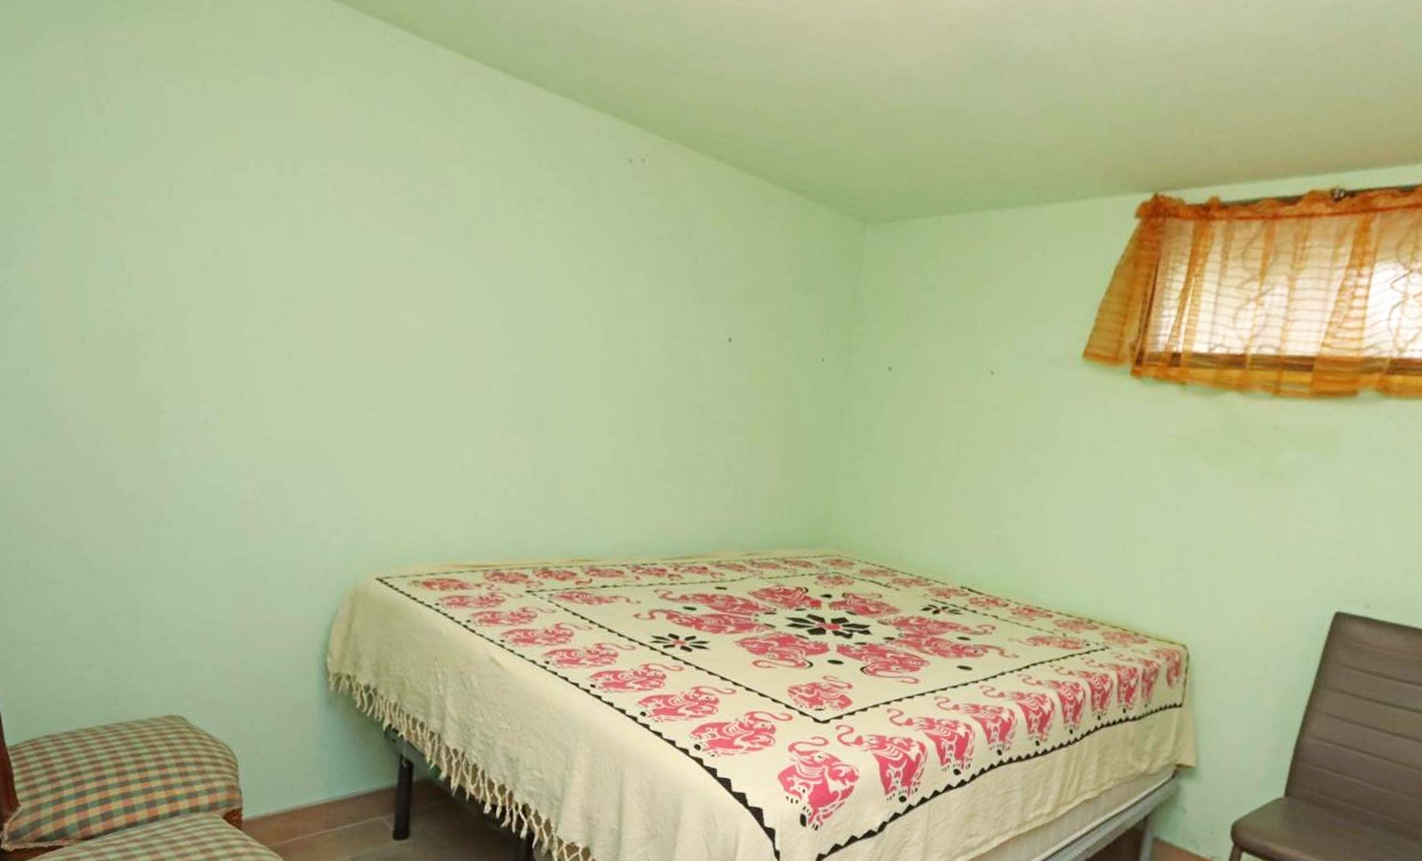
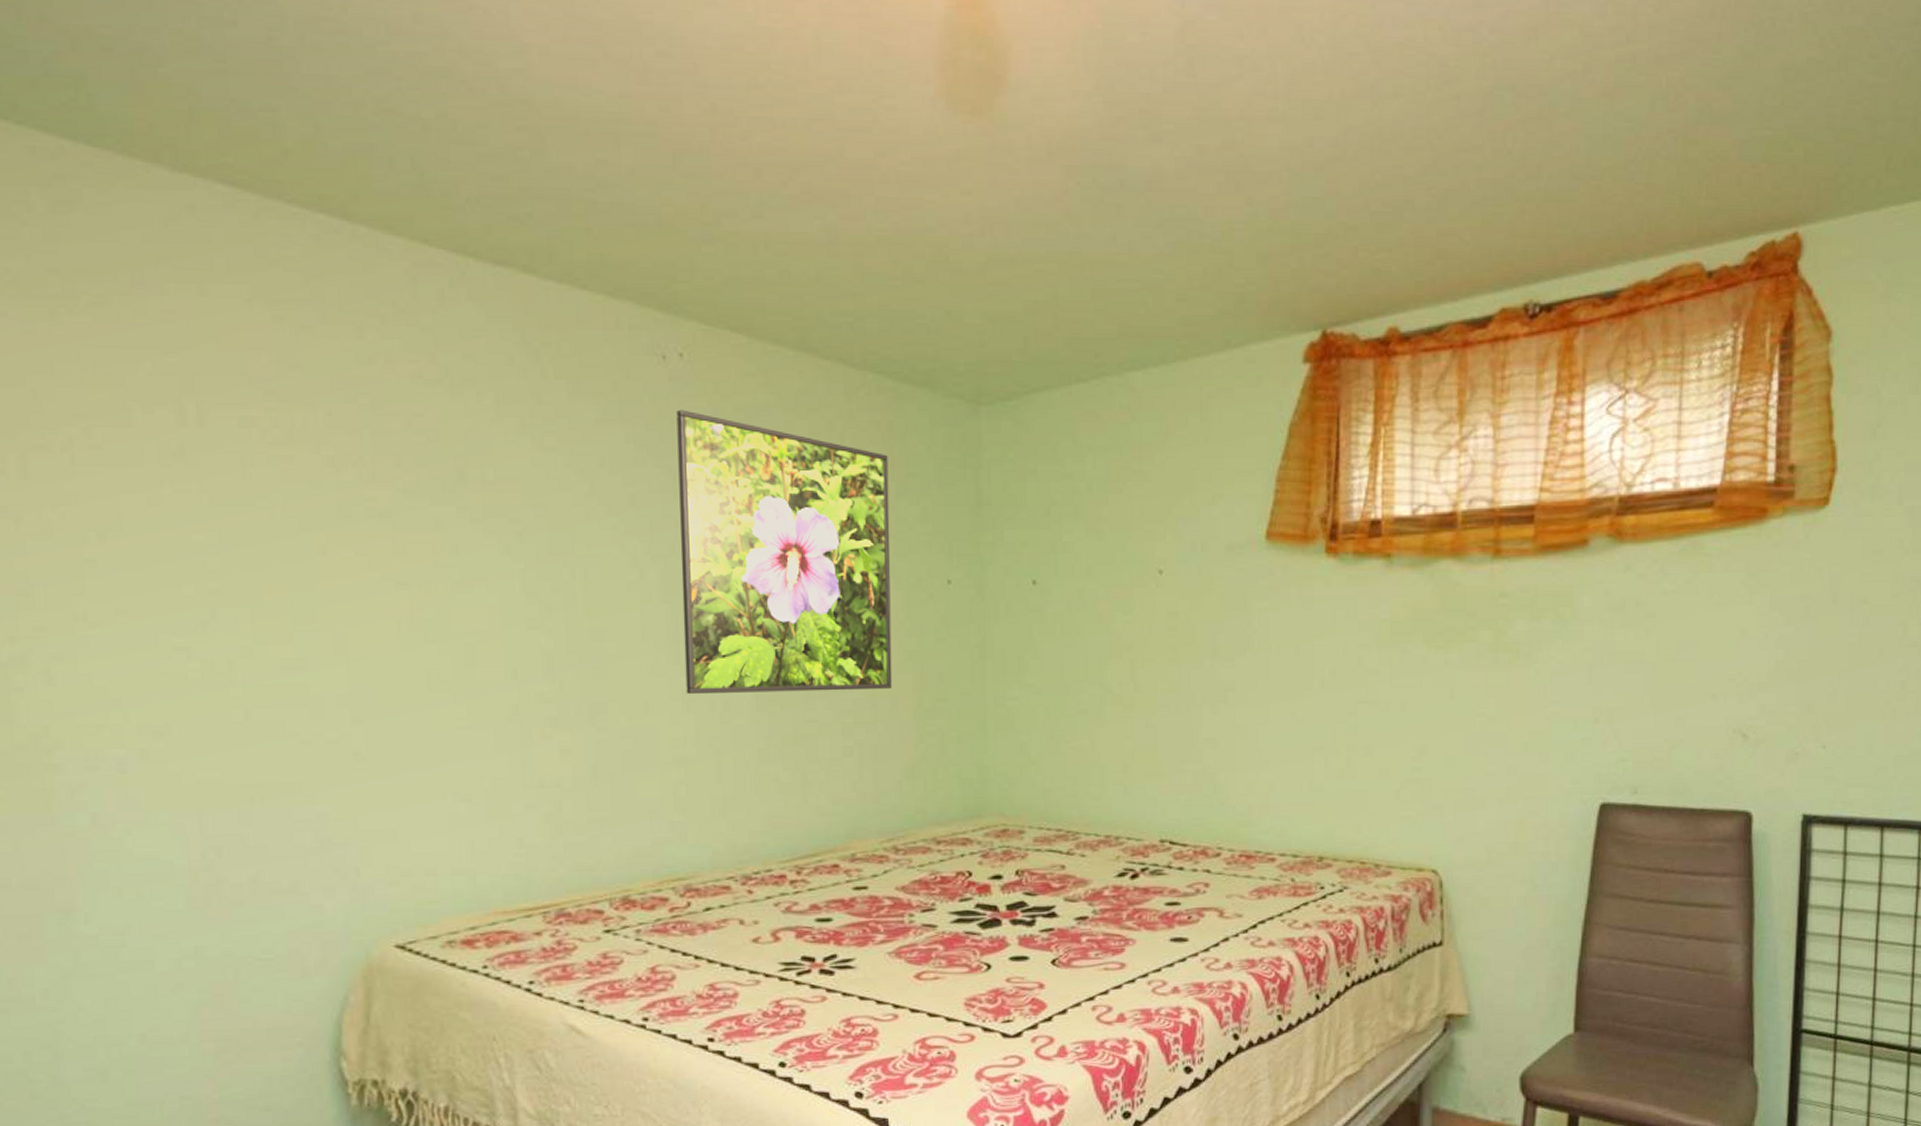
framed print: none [611,202,790,437] -> present [676,409,893,695]

